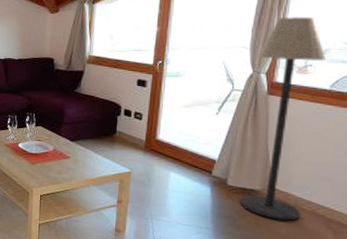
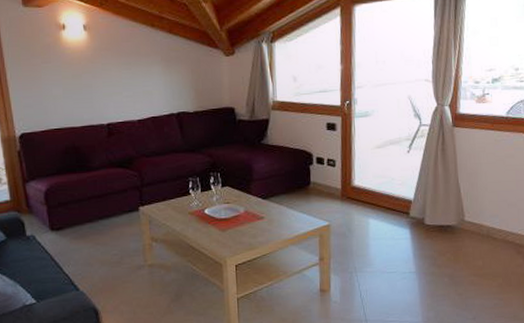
floor lamp: present [239,16,327,221] -> none [438,44,501,253]

